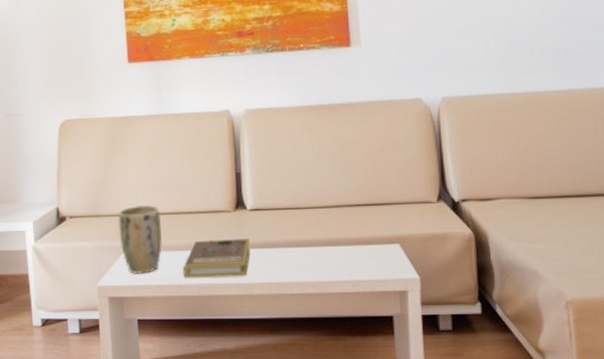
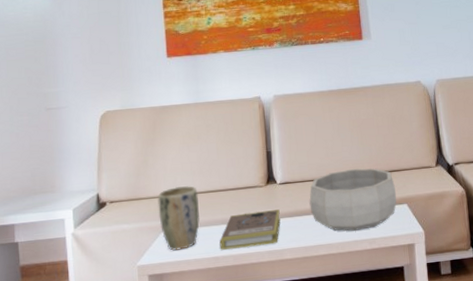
decorative bowl: none [283,198,388,270] -> present [309,168,397,231]

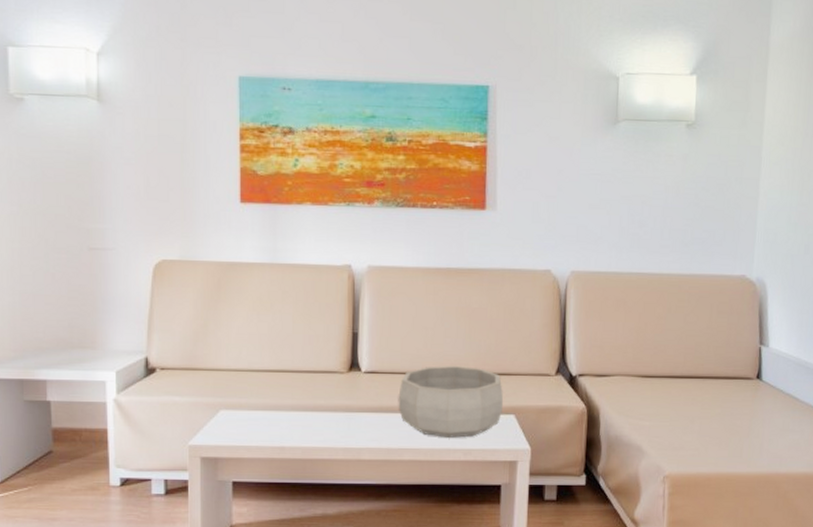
plant pot: present [157,186,200,251] -> none [217,360,266,434]
book: present [219,209,281,250] -> none [287,401,362,441]

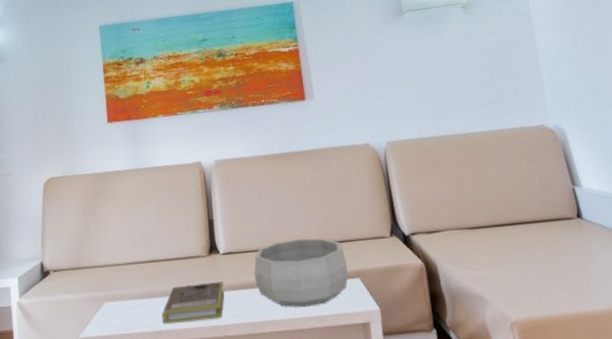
book: none [287,401,362,441] -> present [162,282,225,324]

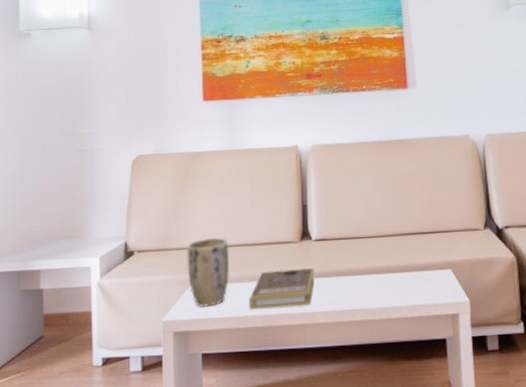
plant pot: none [99,255,142,323] -> present [187,237,229,307]
decorative bowl: present [254,238,348,307] -> none [346,227,441,296]

